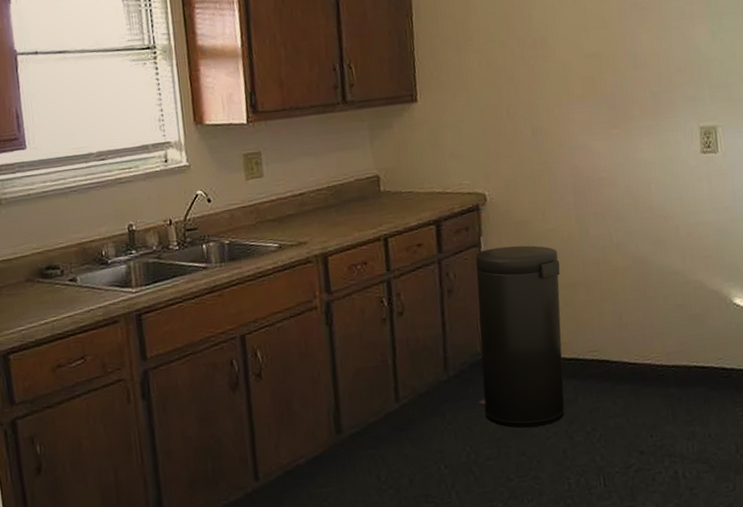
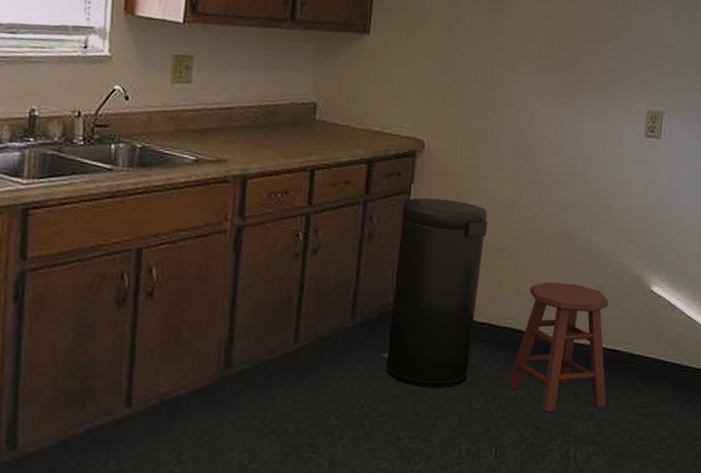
stool: none [604,308,707,436] -> present [507,282,608,412]

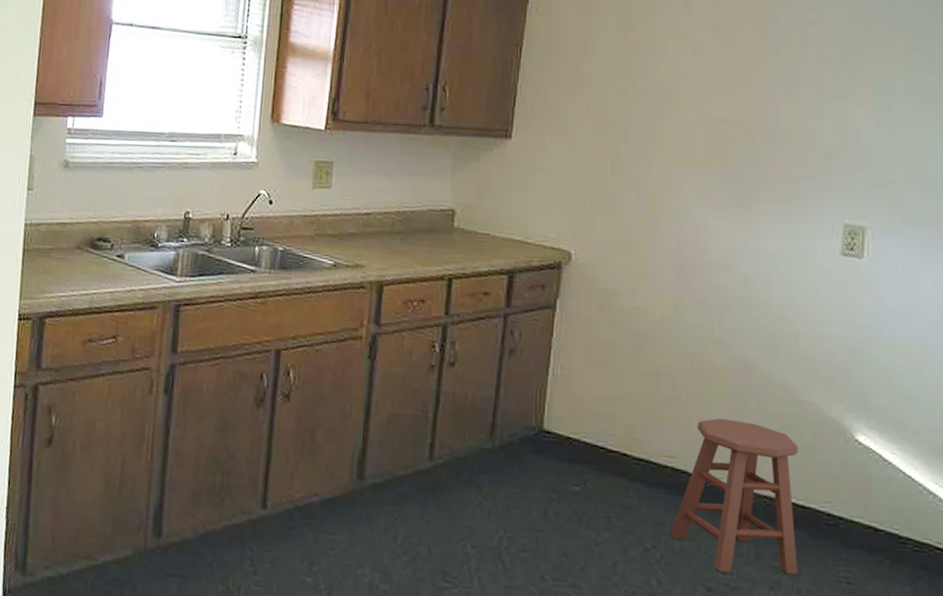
pedal bin: present [382,198,488,387] -> none [523,313,646,529]

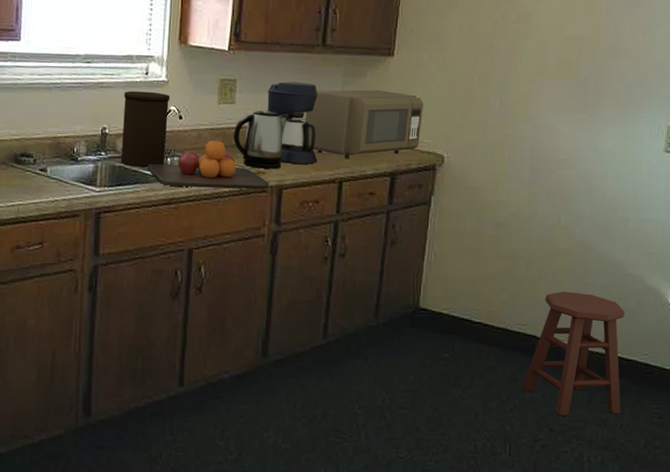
canister: none [204,172,260,256] -> present [120,91,170,167]
chopping board: none [232,229,369,285] -> present [147,141,270,189]
kettle: none [329,196,389,263] -> present [234,110,286,169]
coffee maker: none [367,165,425,258] -> present [267,81,319,164]
microwave: none [410,175,546,253] -> present [305,89,424,159]

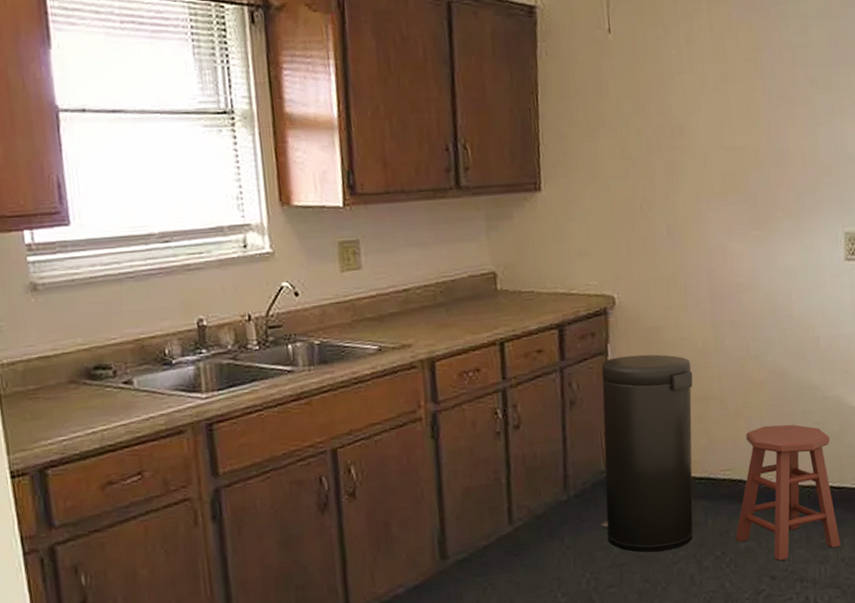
canister: present [120,91,170,167] -> none [219,267,285,361]
chopping board: present [147,141,270,189] -> none [263,316,419,378]
kettle: present [234,110,286,169] -> none [365,271,430,342]
coffee maker: present [267,81,319,164] -> none [399,233,471,331]
microwave: present [305,89,424,159] -> none [448,231,585,315]
pedal bin: none [402,208,505,386] -> present [601,354,693,552]

